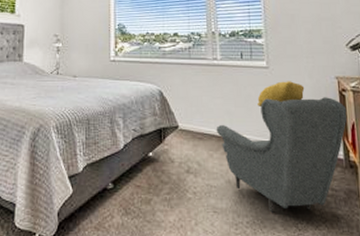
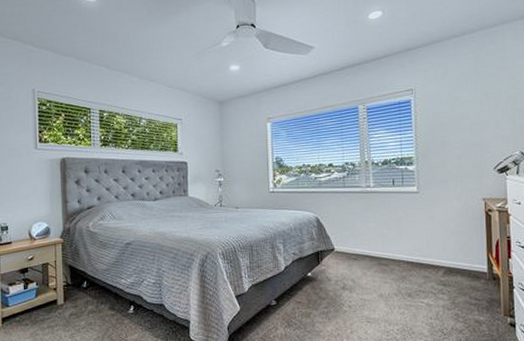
armchair: present [216,81,348,213] -> none [369,204,492,321]

